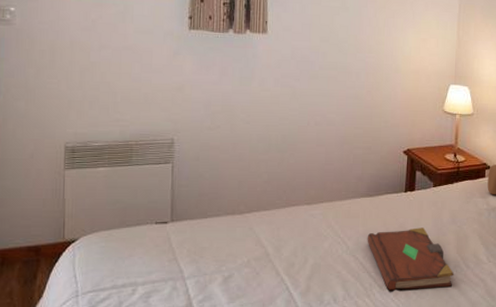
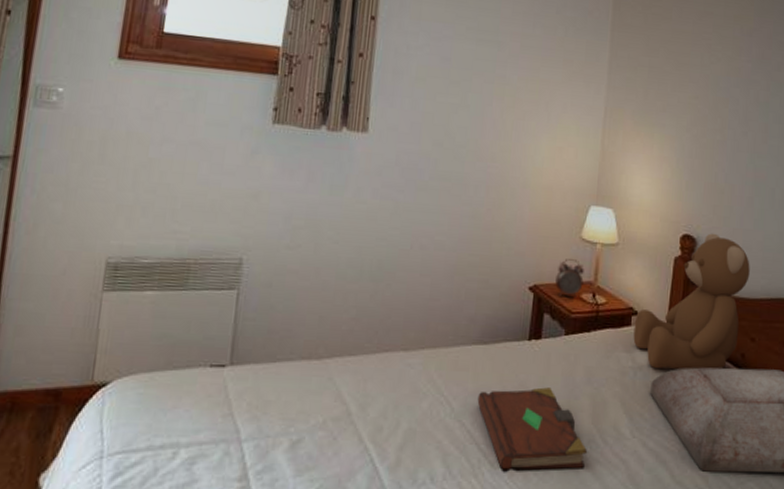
alarm clock: none [424,128,447,158] -> present [555,259,584,298]

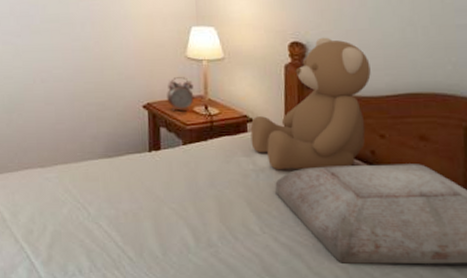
book: present [477,387,588,473] -> none [110,192,220,266]

